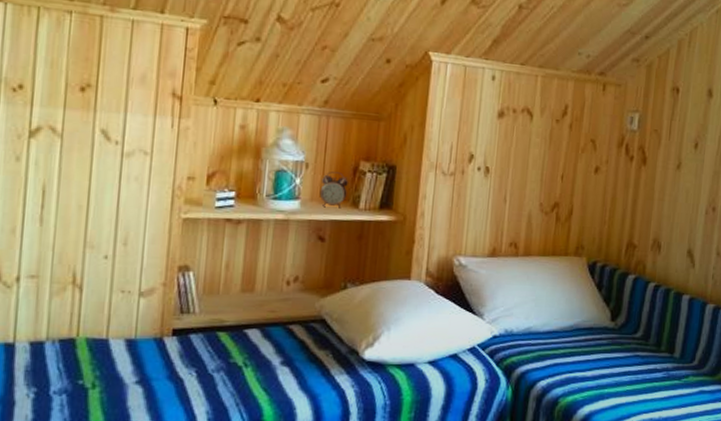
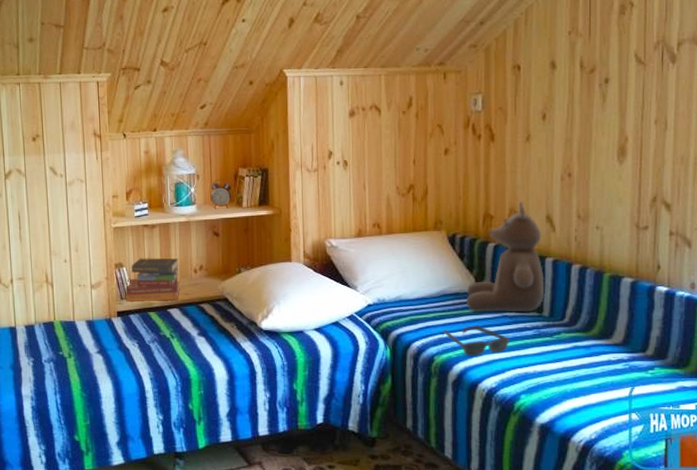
books: none [186,261,268,319] -> present [125,258,180,302]
glasses: none [570,365,639,399] -> present [442,326,510,356]
teddy bear: none [598,232,682,351] -> present [465,201,545,312]

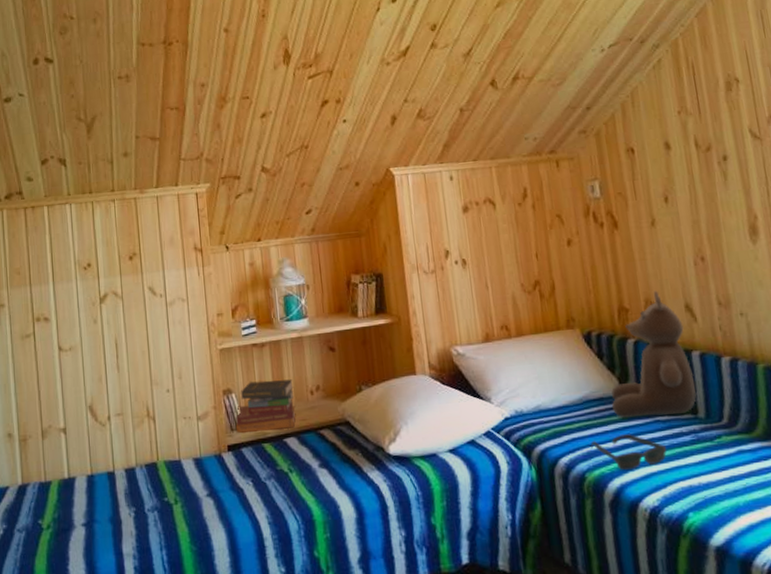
alarm clock: present [210,179,232,209] -> none [322,288,346,320]

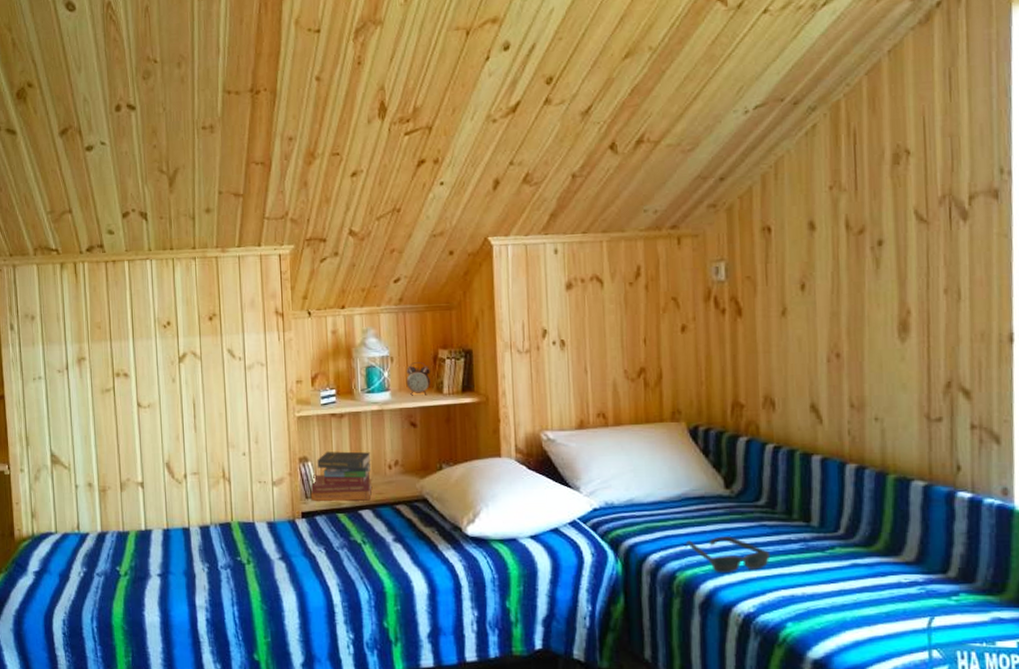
alarm clock: none [322,288,346,320] -> present [406,362,431,396]
teddy bear: present [611,290,697,418] -> none [713,387,812,520]

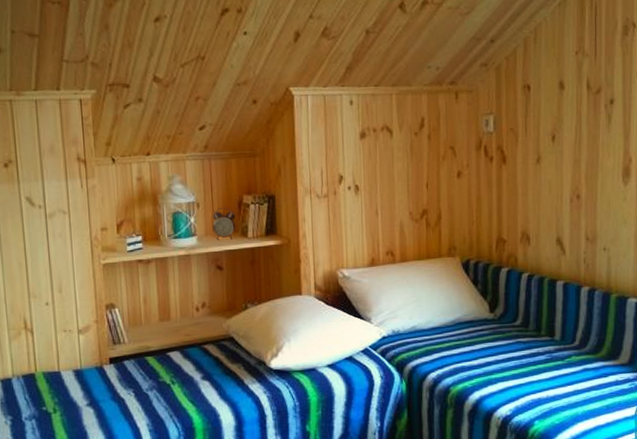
books: present [310,451,373,501] -> none [118,296,181,346]
glasses: present [685,536,771,574] -> none [457,353,524,385]

